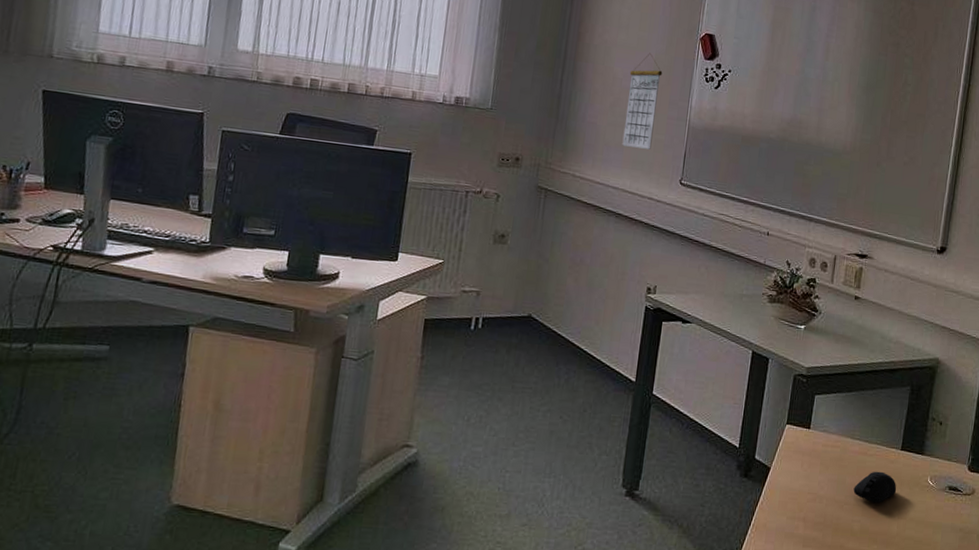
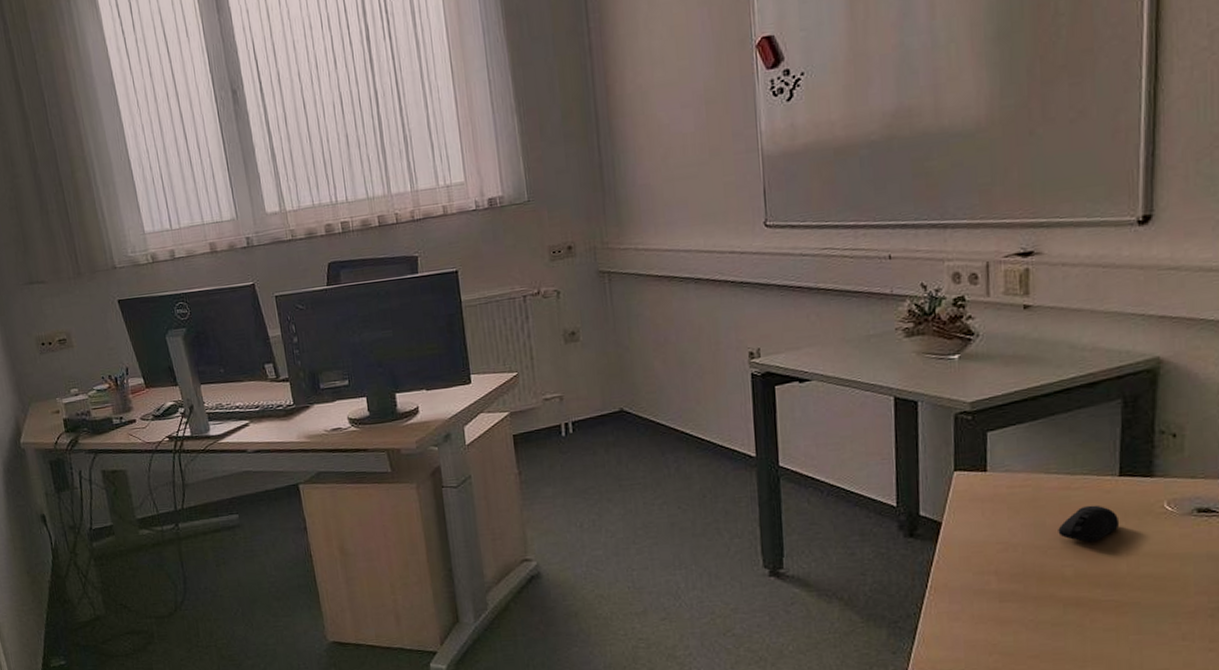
calendar: present [622,53,663,150] -> none [676,83,721,201]

